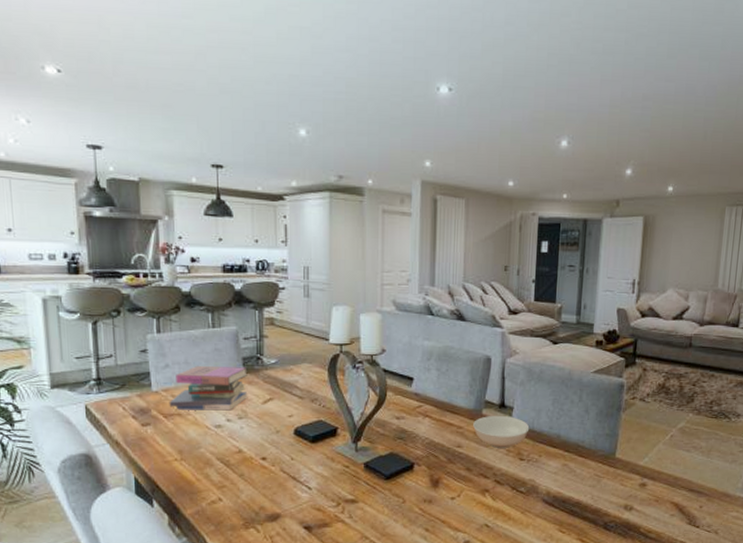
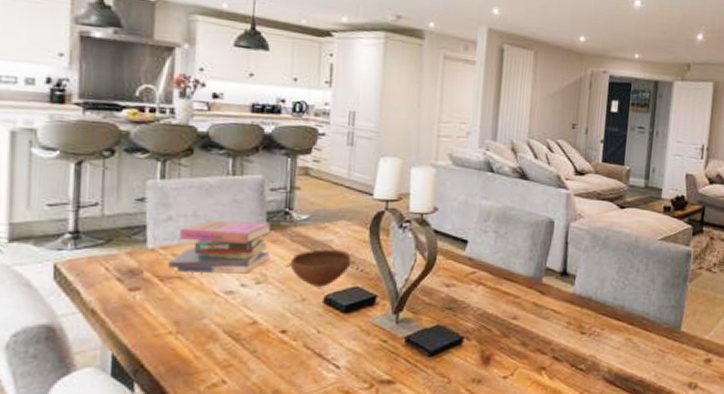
bowl: none [264,389,315,421] -> present [290,249,352,287]
bowl: present [473,415,530,448] -> none [531,283,593,321]

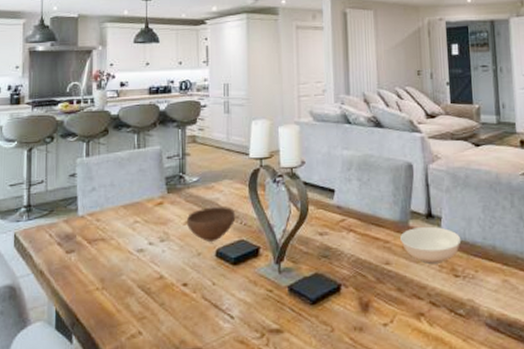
books: present [167,218,272,274] -> none [93,187,170,235]
bowl: none [531,283,593,321] -> present [400,226,462,264]

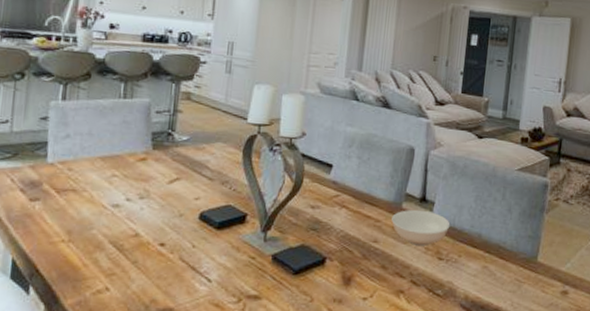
bowl: present [186,207,236,242] -> none [170,168,226,204]

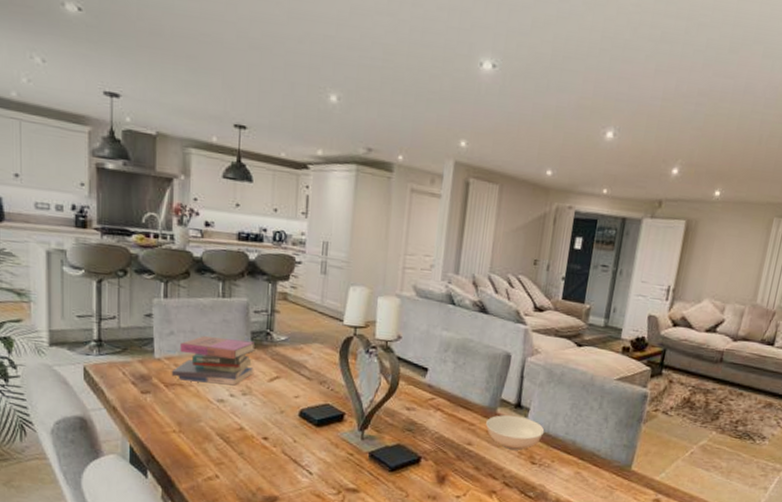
books: none [64,137,156,189] -> present [171,335,255,386]

